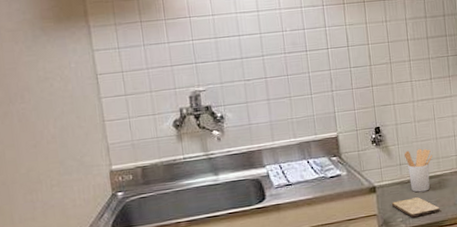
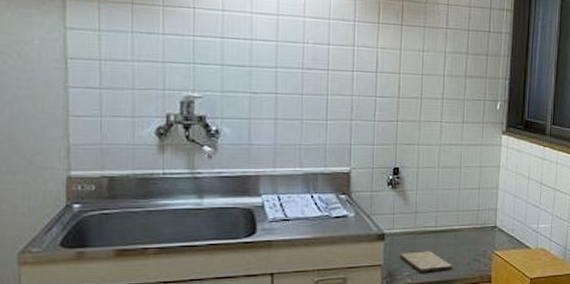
utensil holder: present [404,148,432,193] -> none [422,198,452,246]

